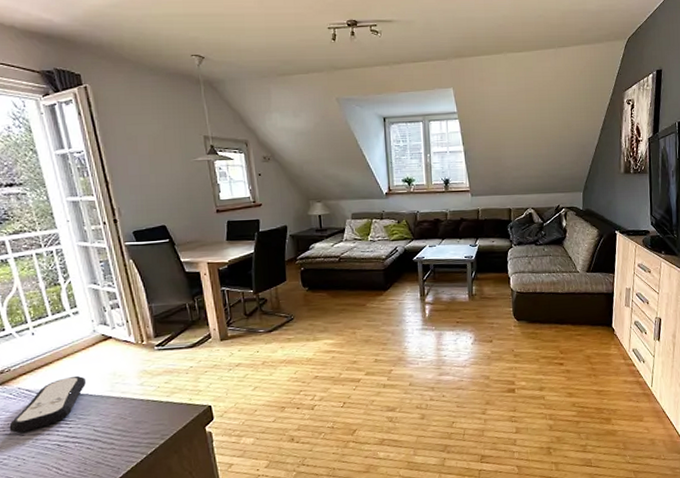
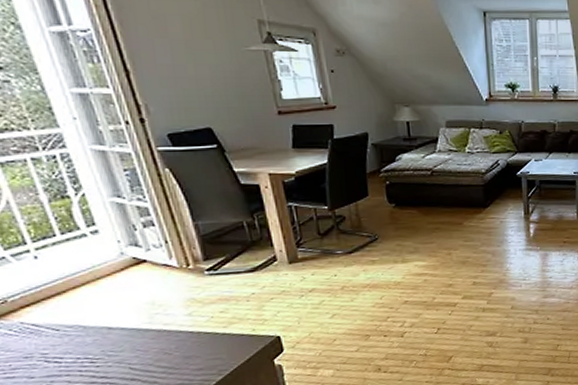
remote control: present [9,375,86,433] -> none [11,306,115,375]

